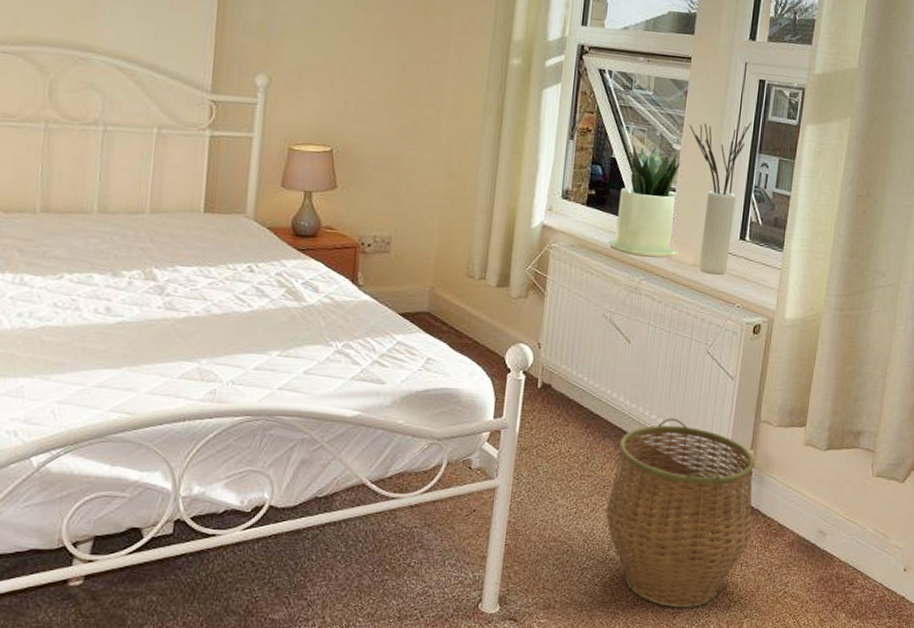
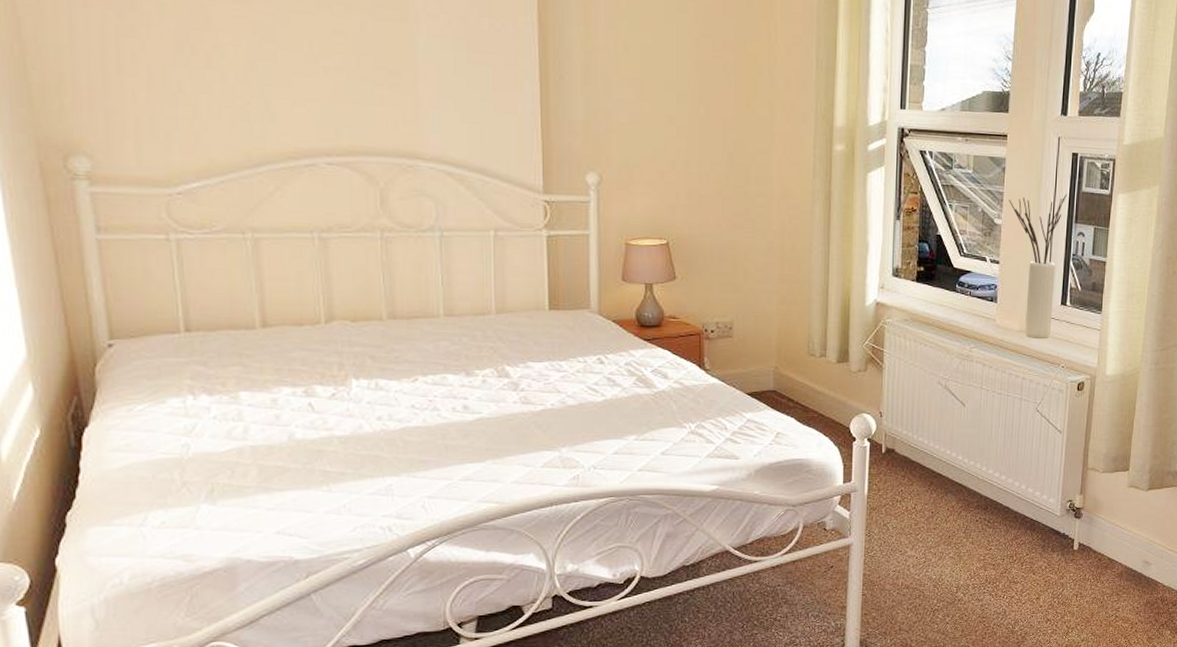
basket: present [605,418,755,608] -> none [952,472,1085,638]
planter: present [608,145,682,259] -> none [939,221,1007,327]

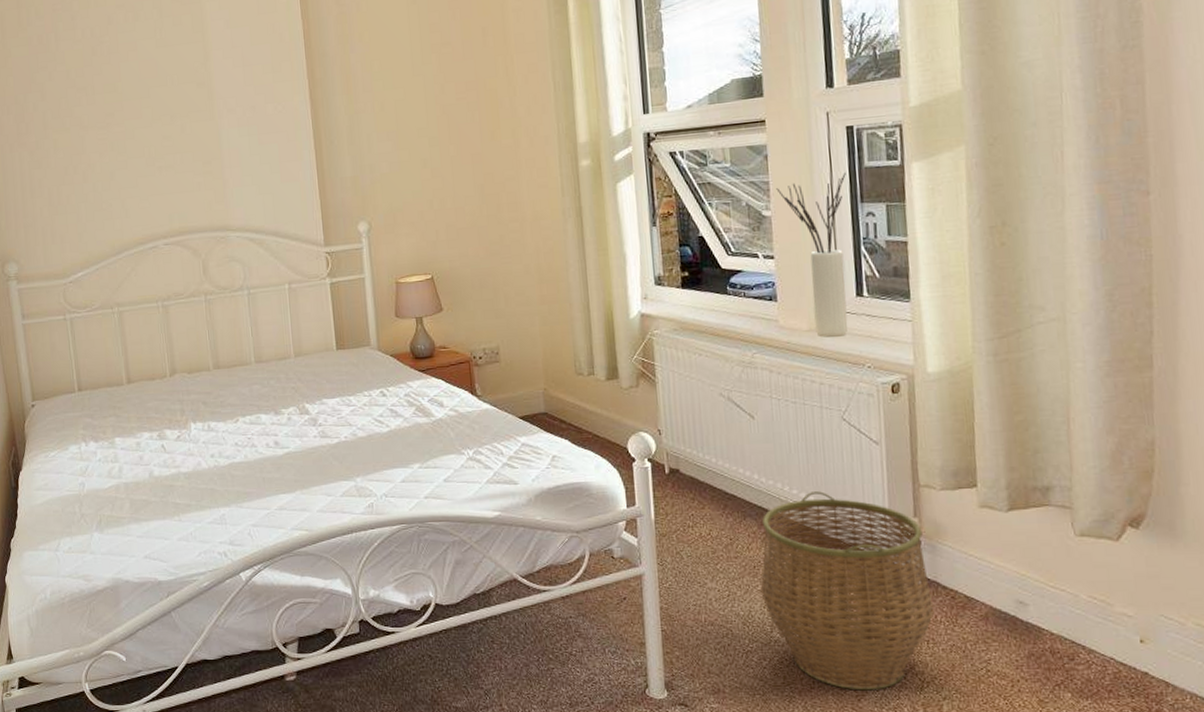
basket: none [952,472,1085,638] -> present [759,491,935,691]

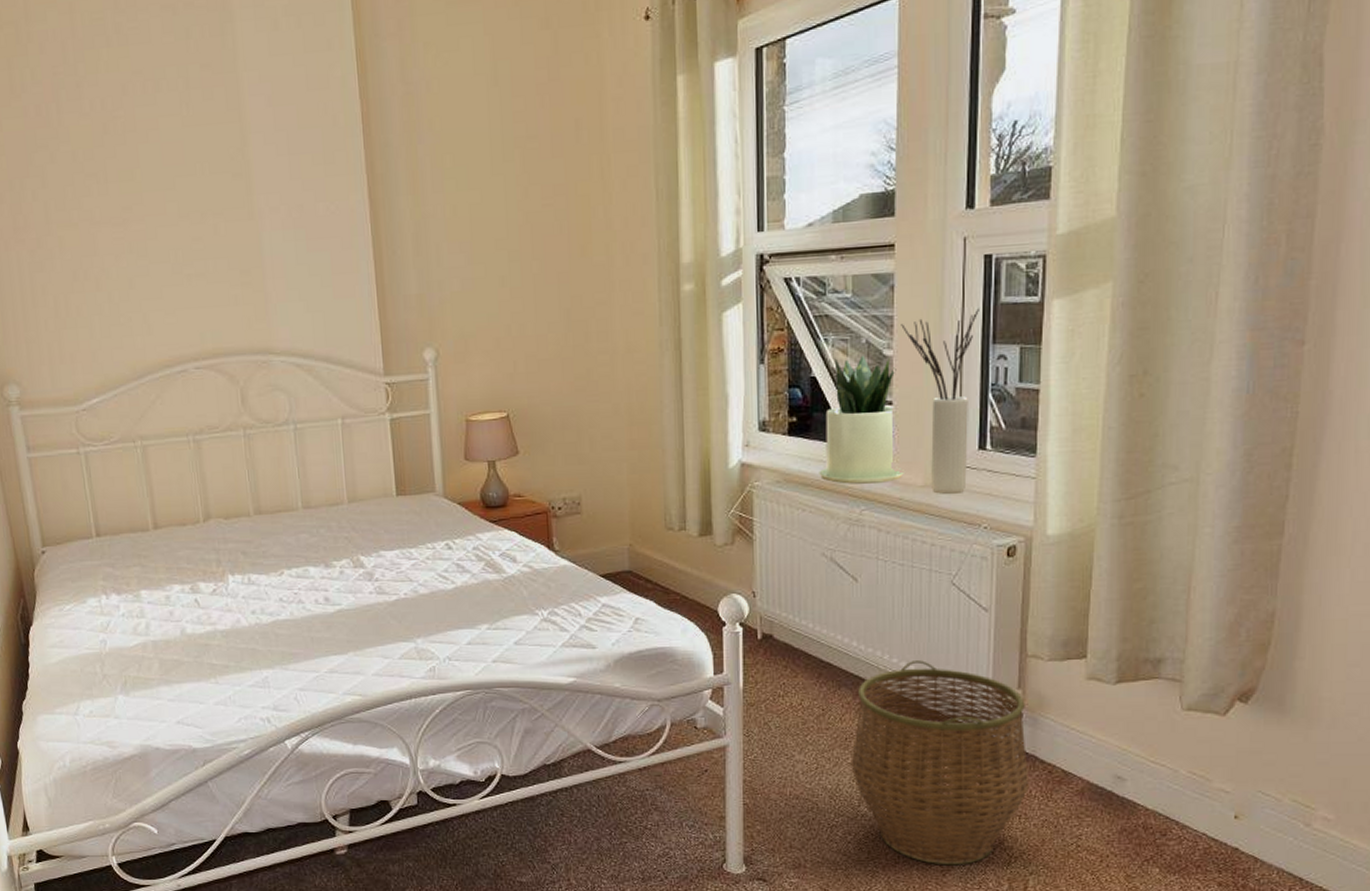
planter: none [711,216,791,331] -> present [819,355,906,485]

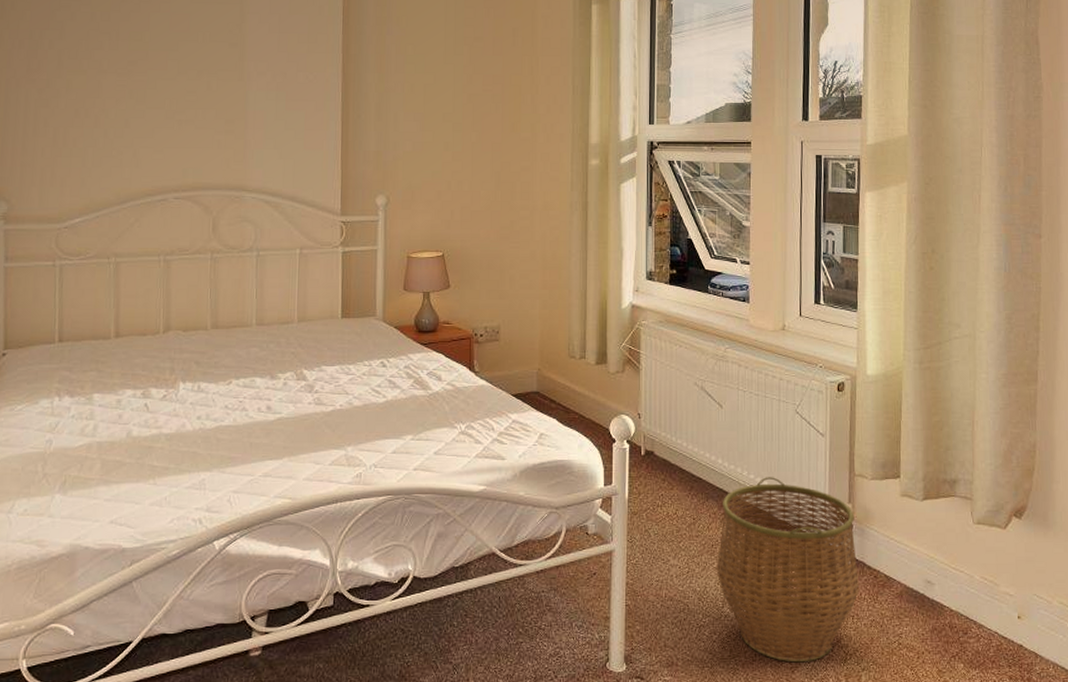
planter: present [819,355,906,485] -> none [693,224,760,328]
vase: present [901,308,979,495] -> none [756,195,813,339]

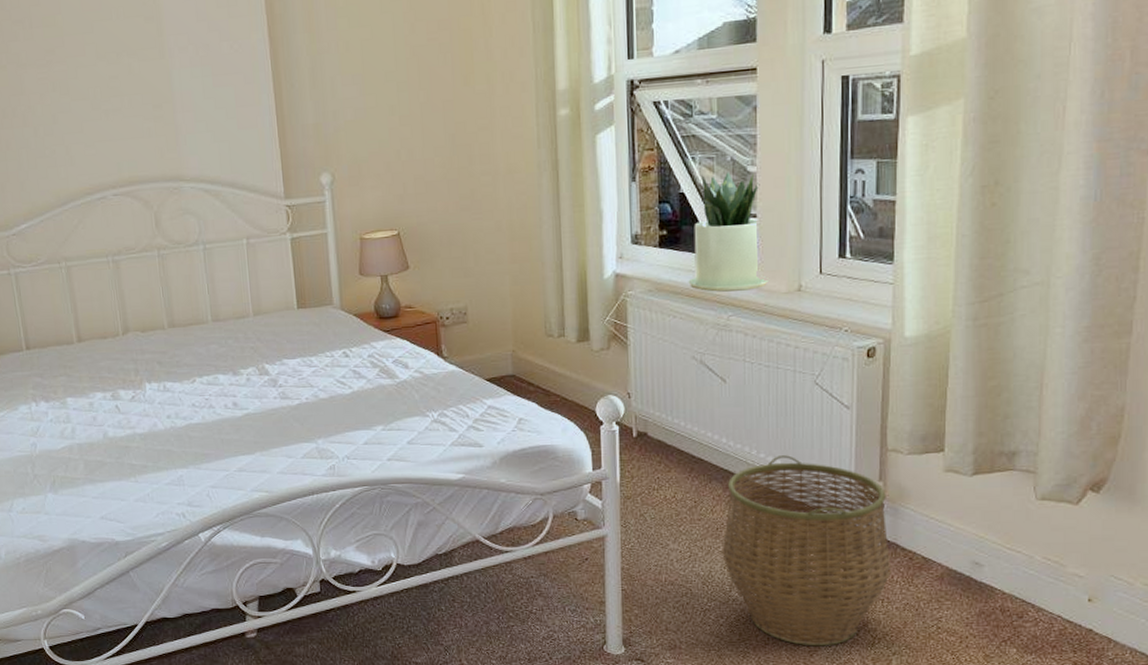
planter: none [693,224,760,328] -> present [688,172,770,292]

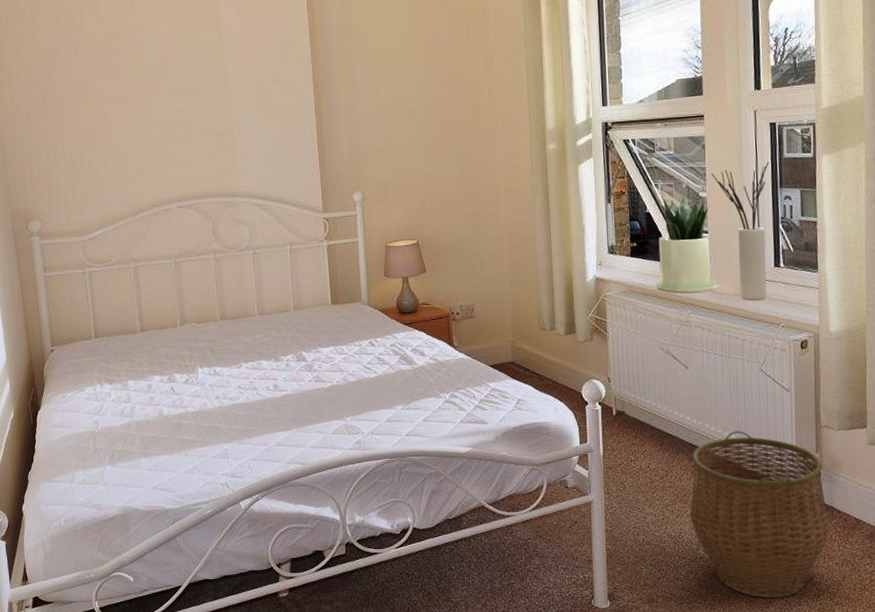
vase: none [764,126,838,301] -> present [711,162,769,302]

